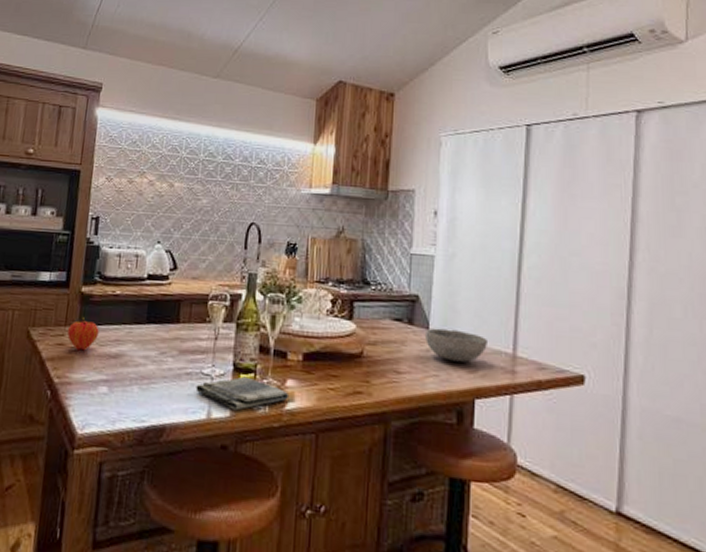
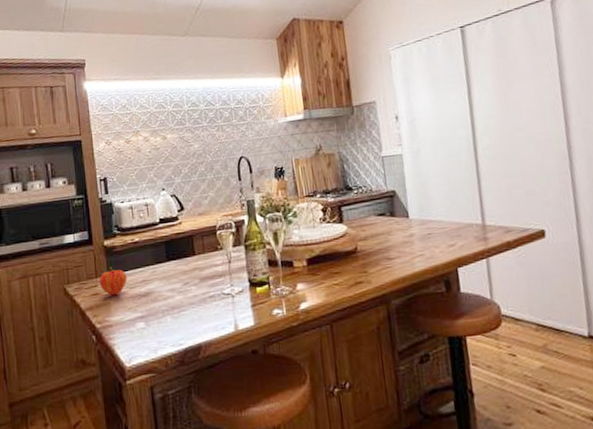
dish towel: present [195,376,290,411] -> none [220,288,302,319]
bowl: present [426,328,487,362] -> none [406,213,460,241]

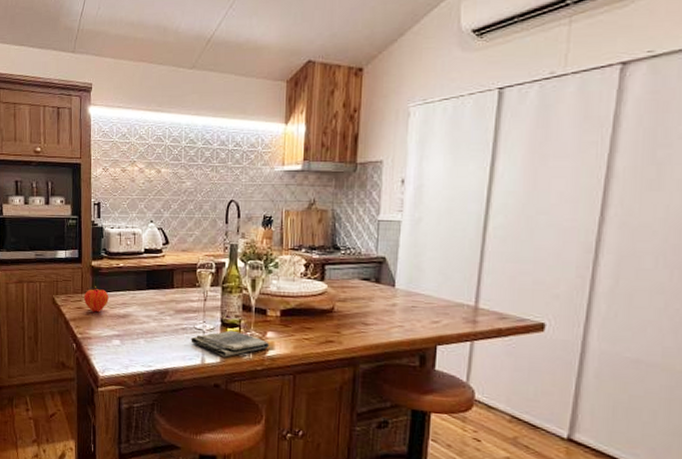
dish towel: none [220,288,302,319] -> present [191,330,270,357]

